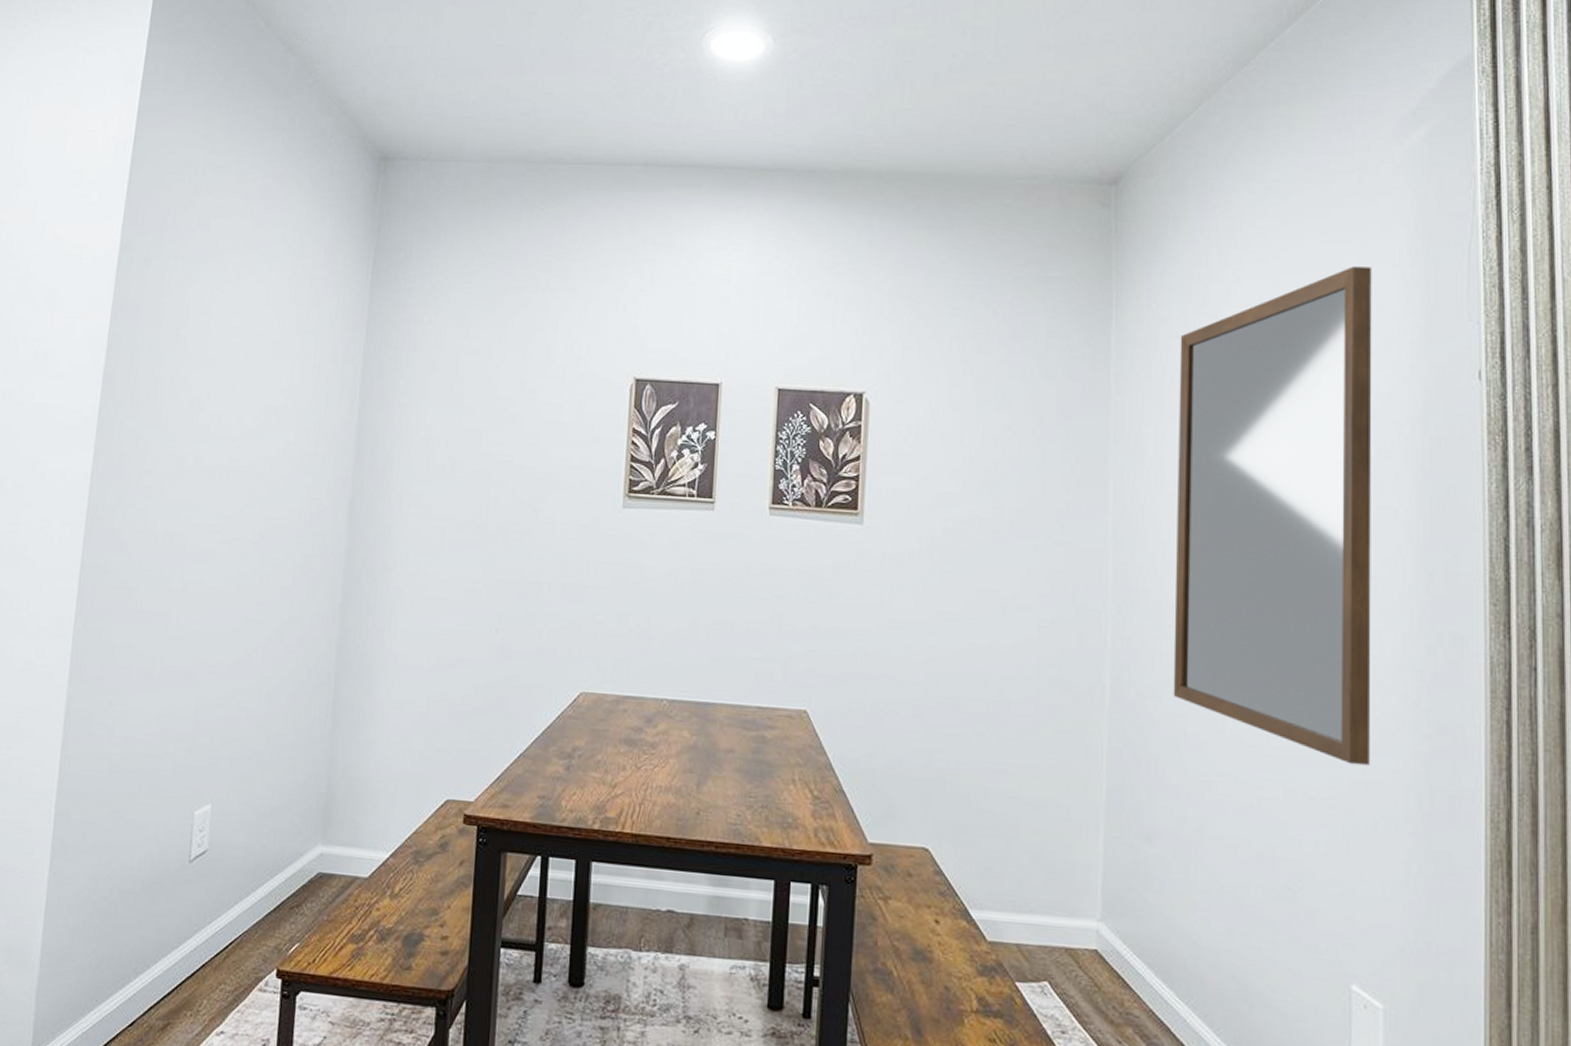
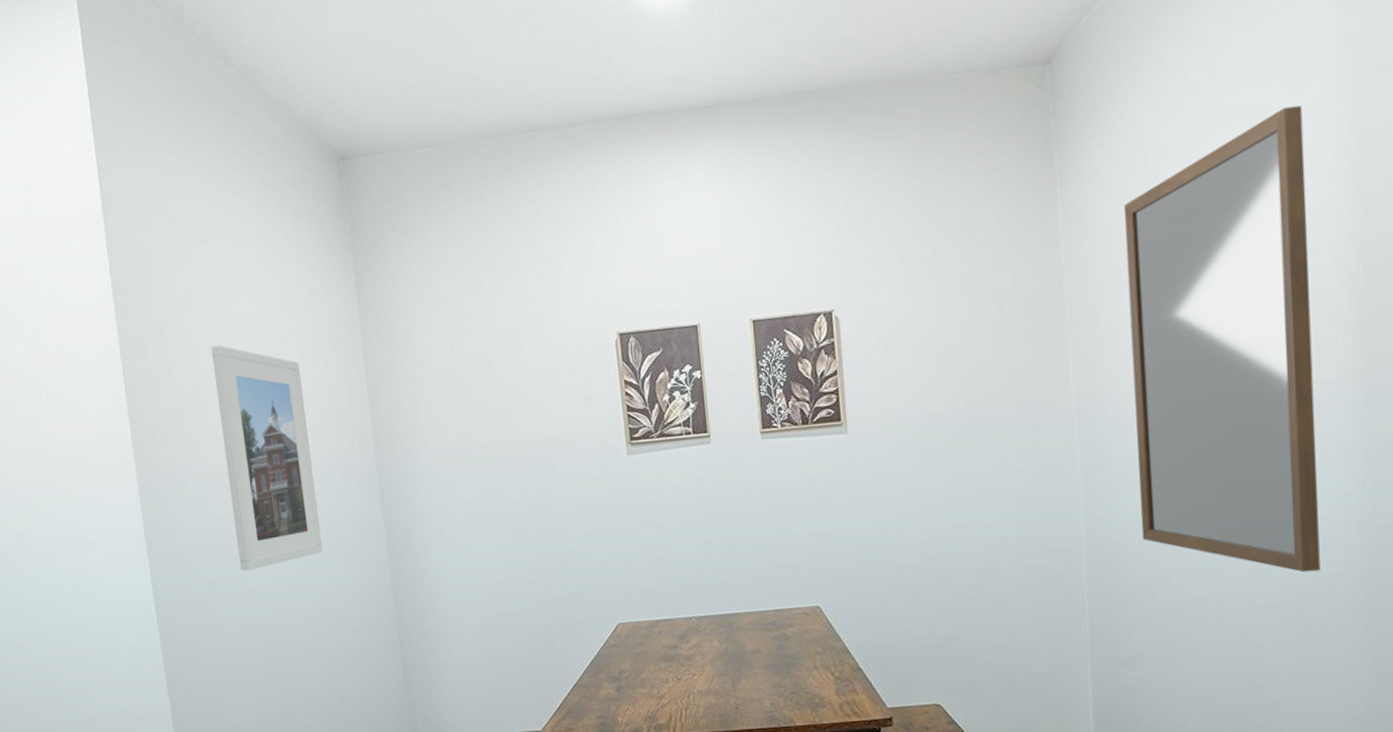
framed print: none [181,321,295,565] -> present [211,345,323,571]

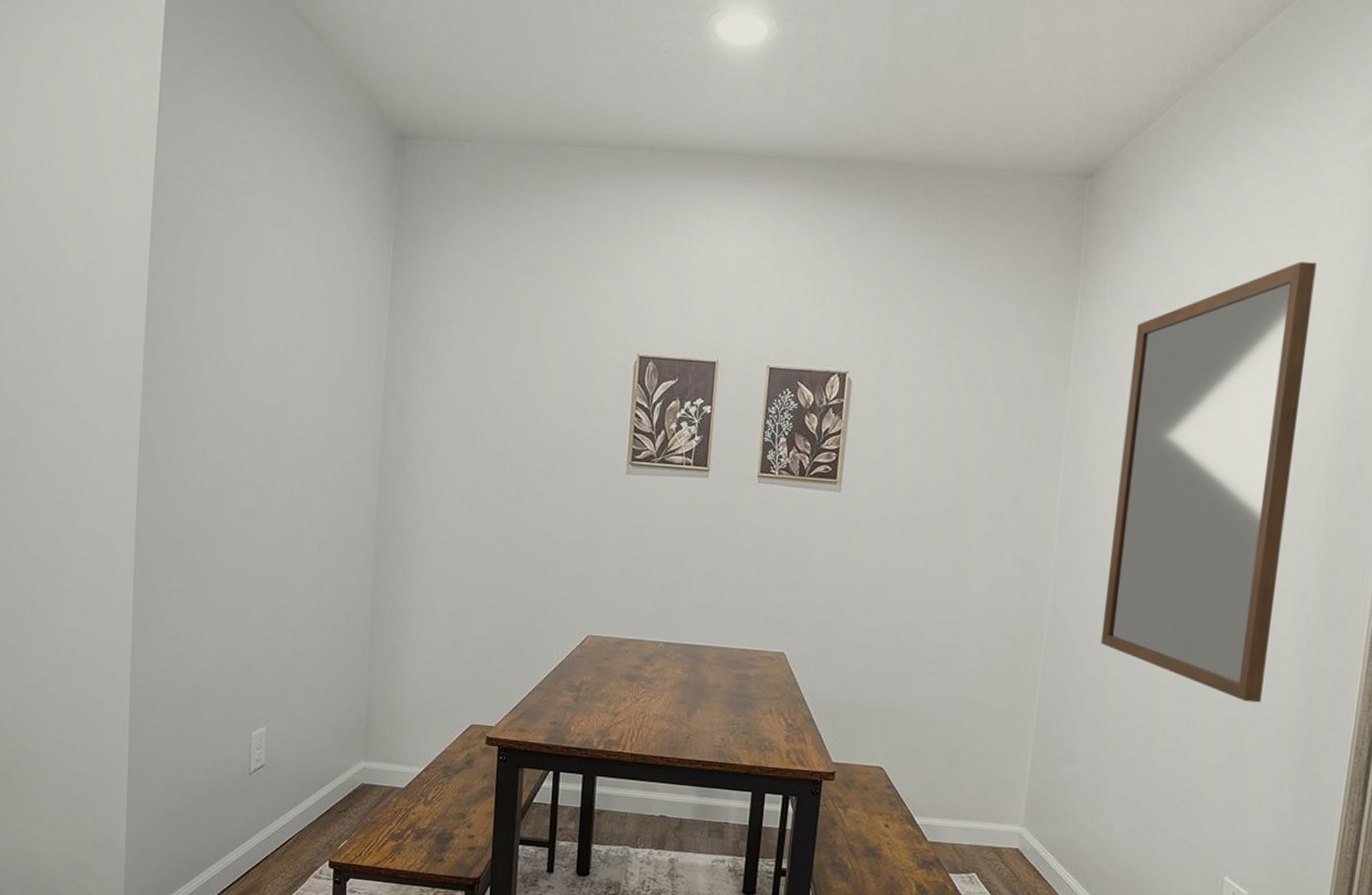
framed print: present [211,345,323,571] -> none [227,294,323,520]

